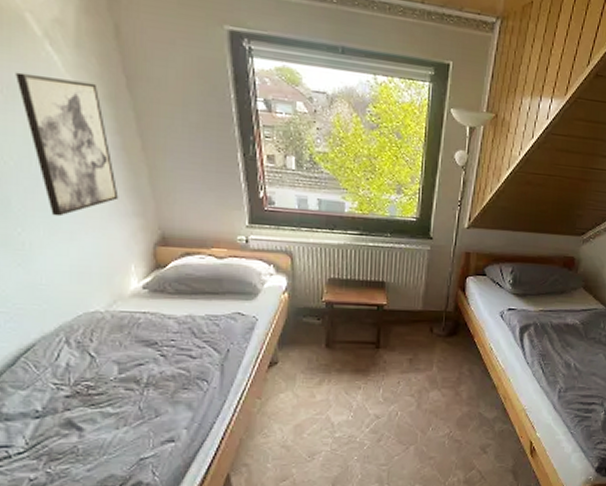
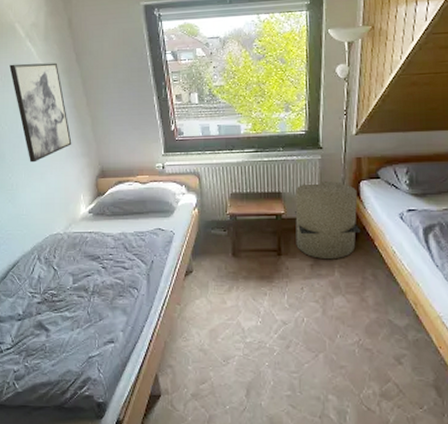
trash can: none [396,272,463,355] -> present [295,180,361,260]

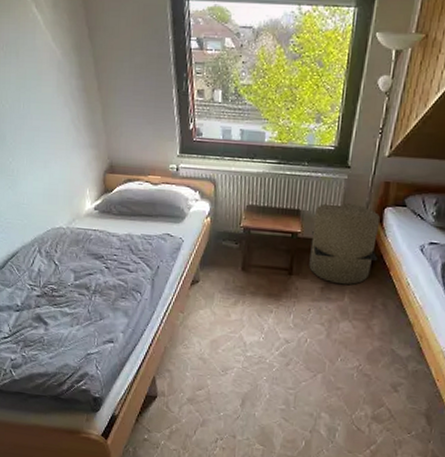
wall art: present [9,62,72,163] -> none [12,32,80,149]

